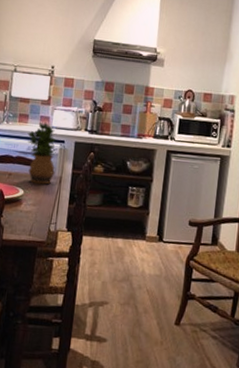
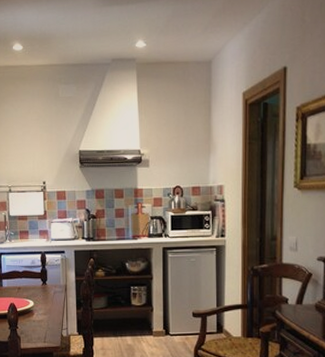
potted plant: present [27,122,56,185] -> none [30,236,59,294]

